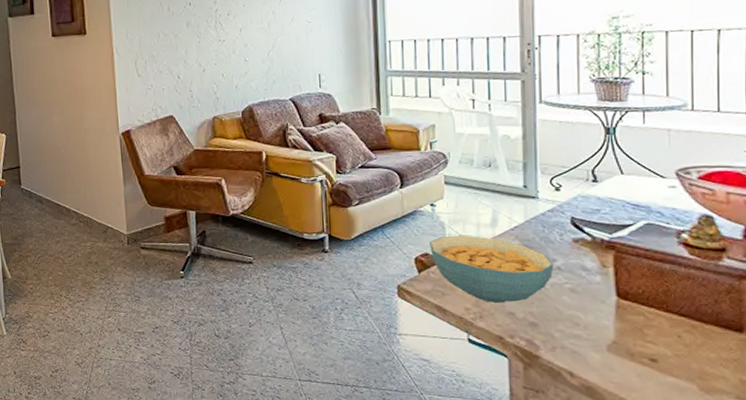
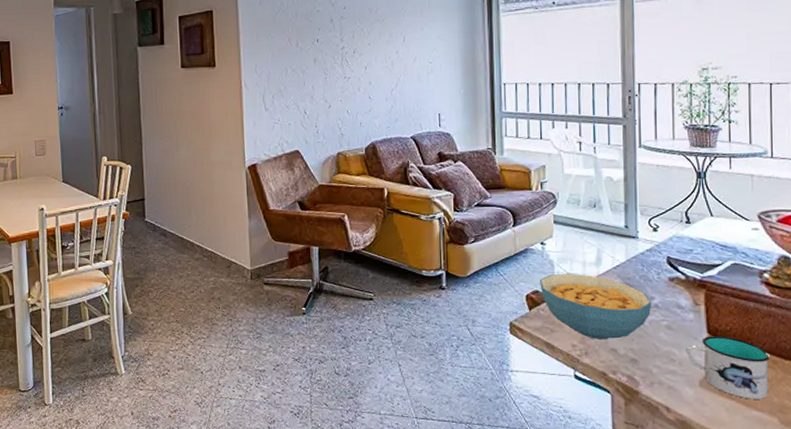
mug: none [592,299,690,365] -> present [686,336,771,399]

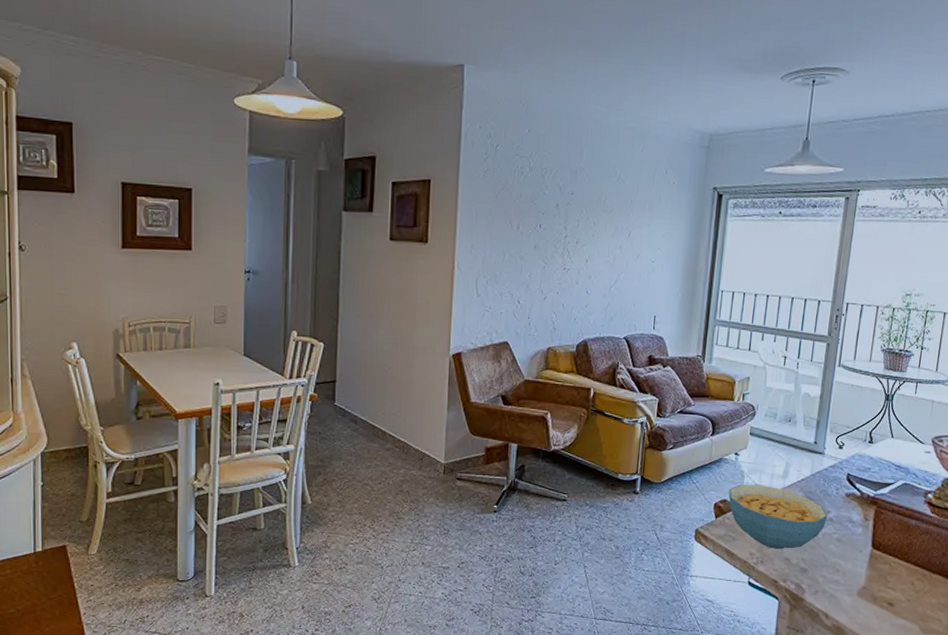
mug: present [686,336,771,399] -> none [850,549,922,609]

